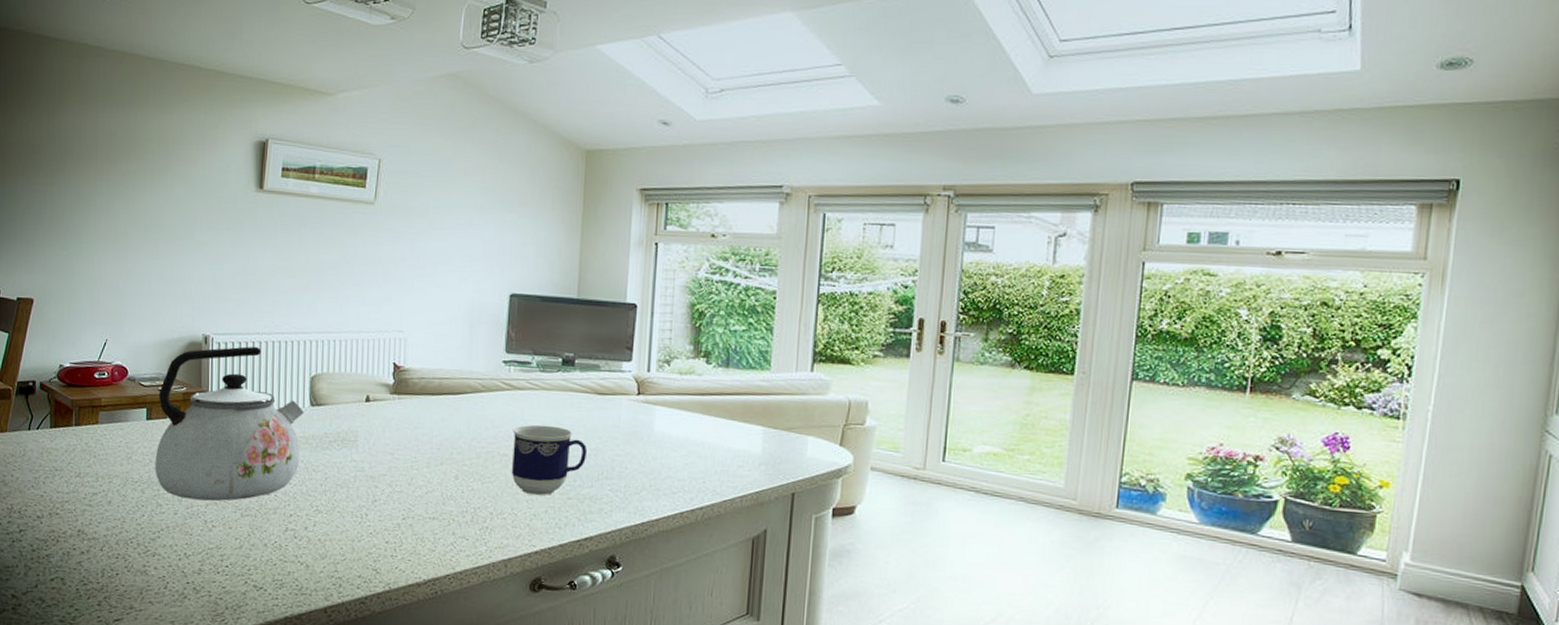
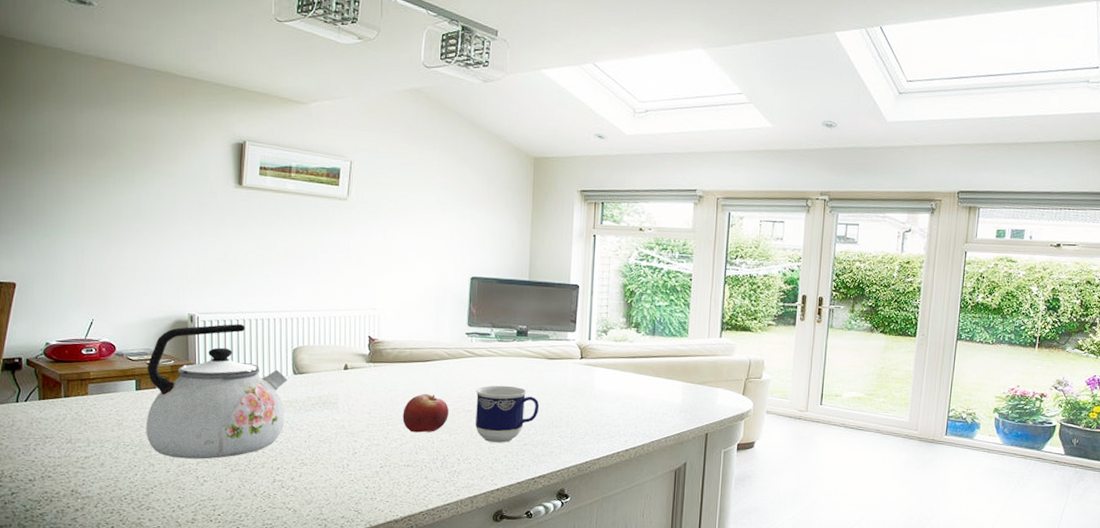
fruit: none [429,432,481,480] -> present [402,393,449,433]

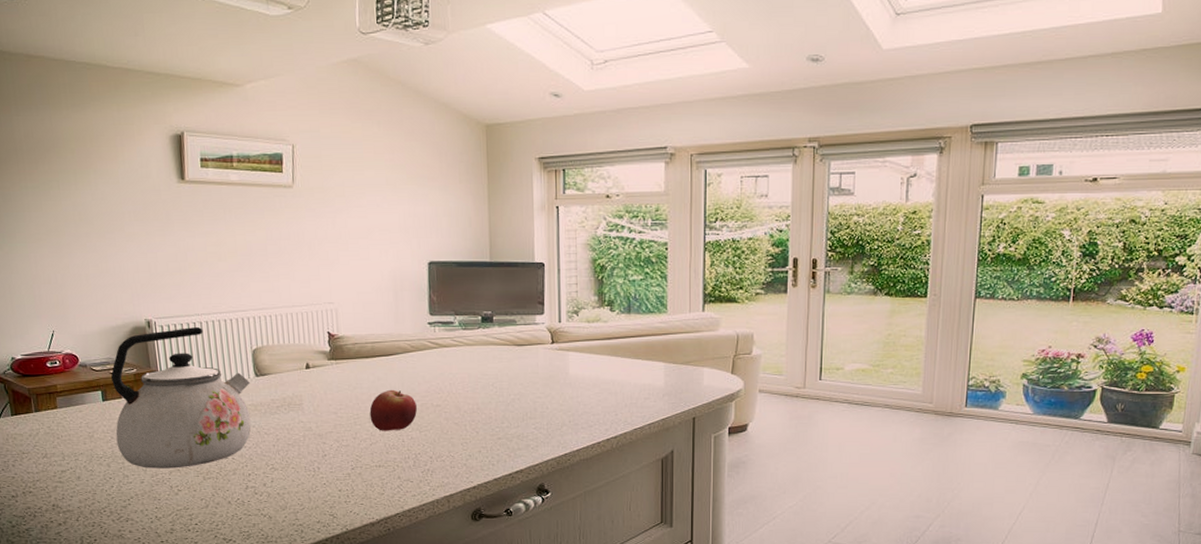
cup: present [475,385,540,443] -> none [443,376,512,439]

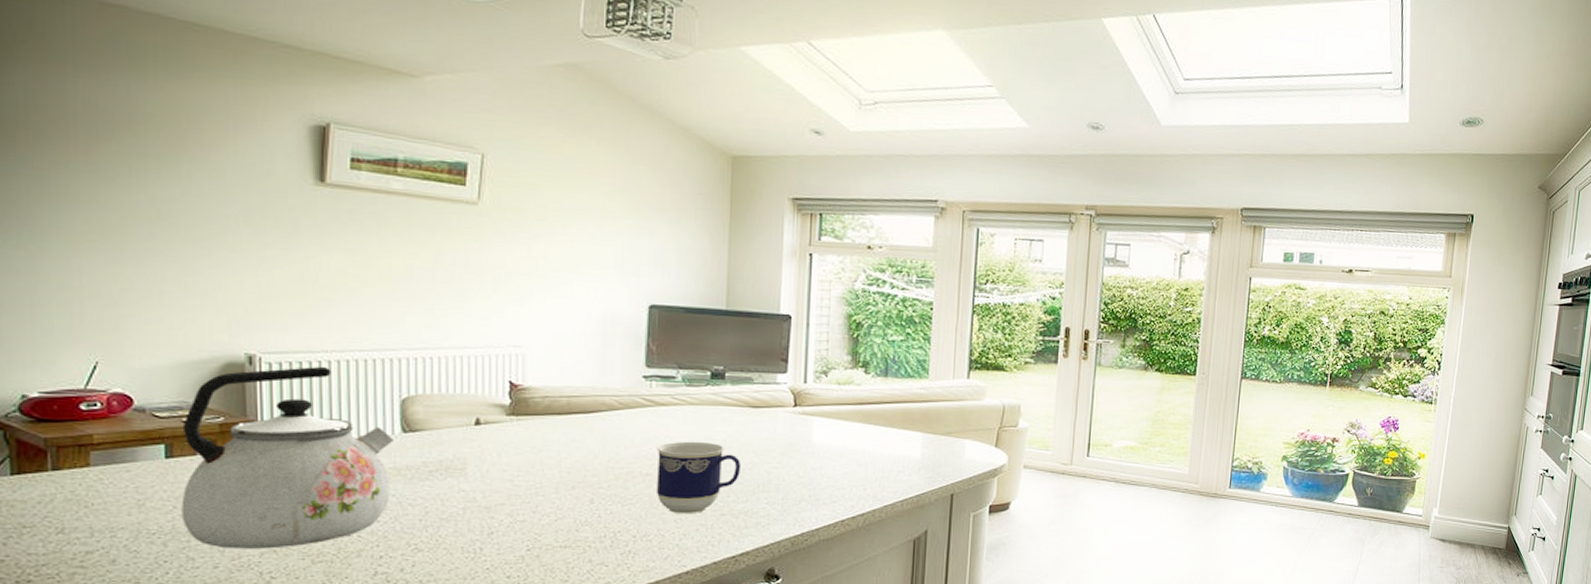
fruit: present [369,389,417,431] -> none [557,453,620,504]
cup: none [443,376,512,439] -> present [656,441,742,514]

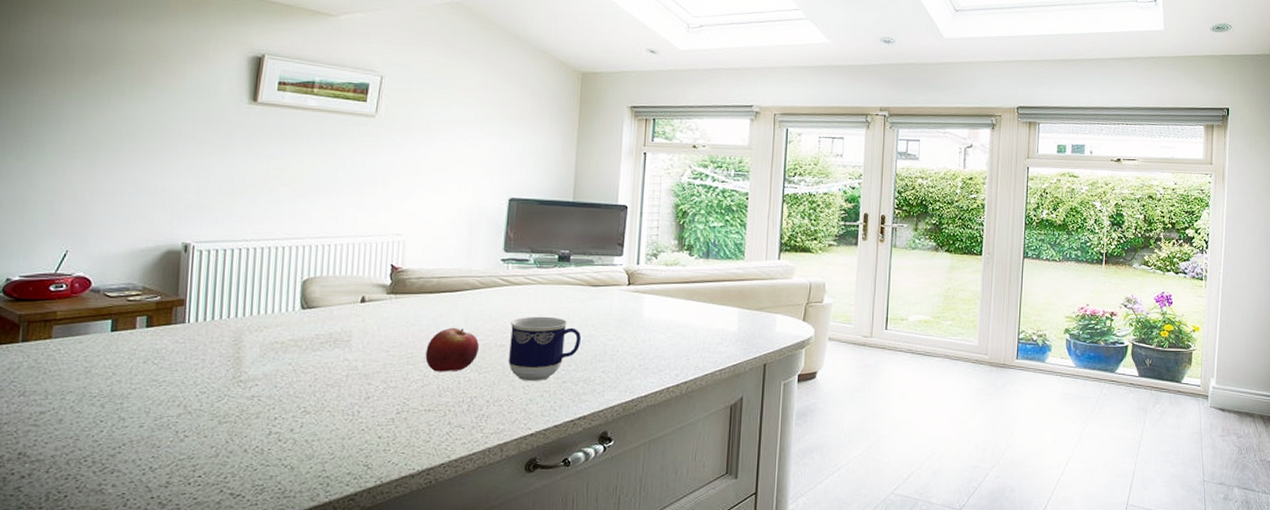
kettle: present [181,367,394,549] -> none [118,253,294,411]
fruit: none [557,453,620,504] -> present [425,327,479,372]

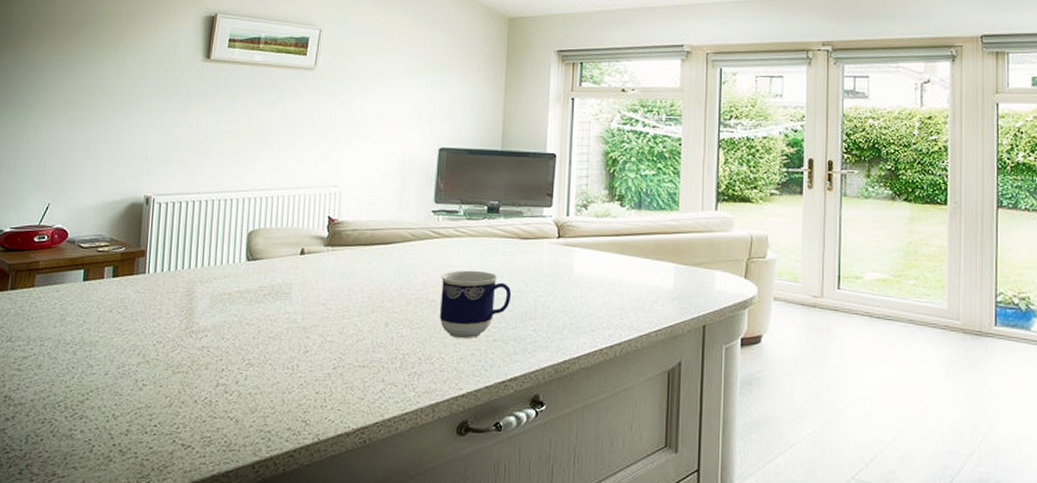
fruit: present [425,327,479,372] -> none [360,280,411,327]

